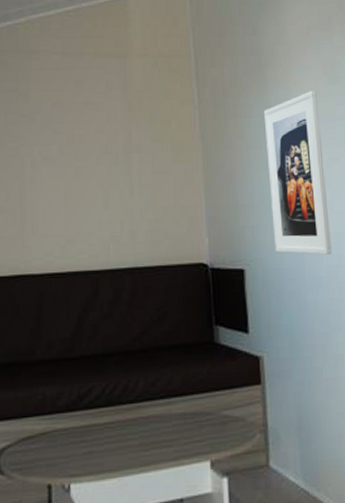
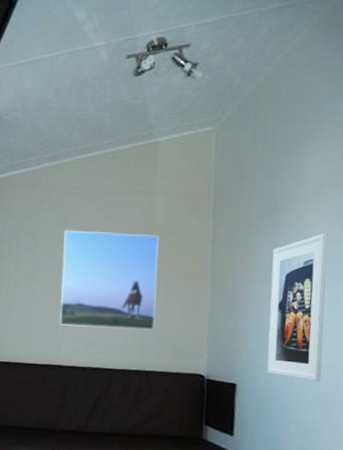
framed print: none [23,102,144,223] -> present [60,230,160,331]

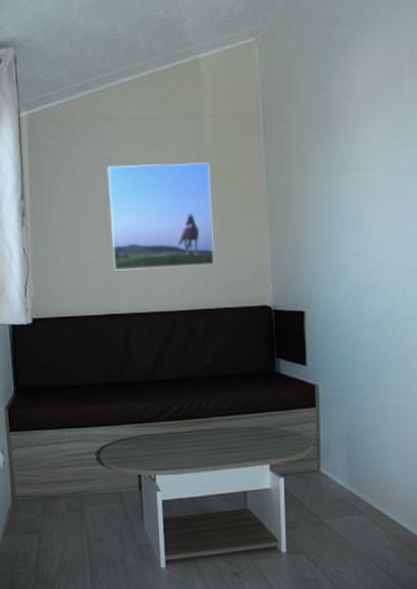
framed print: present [267,234,328,381] -> none [328,144,388,299]

